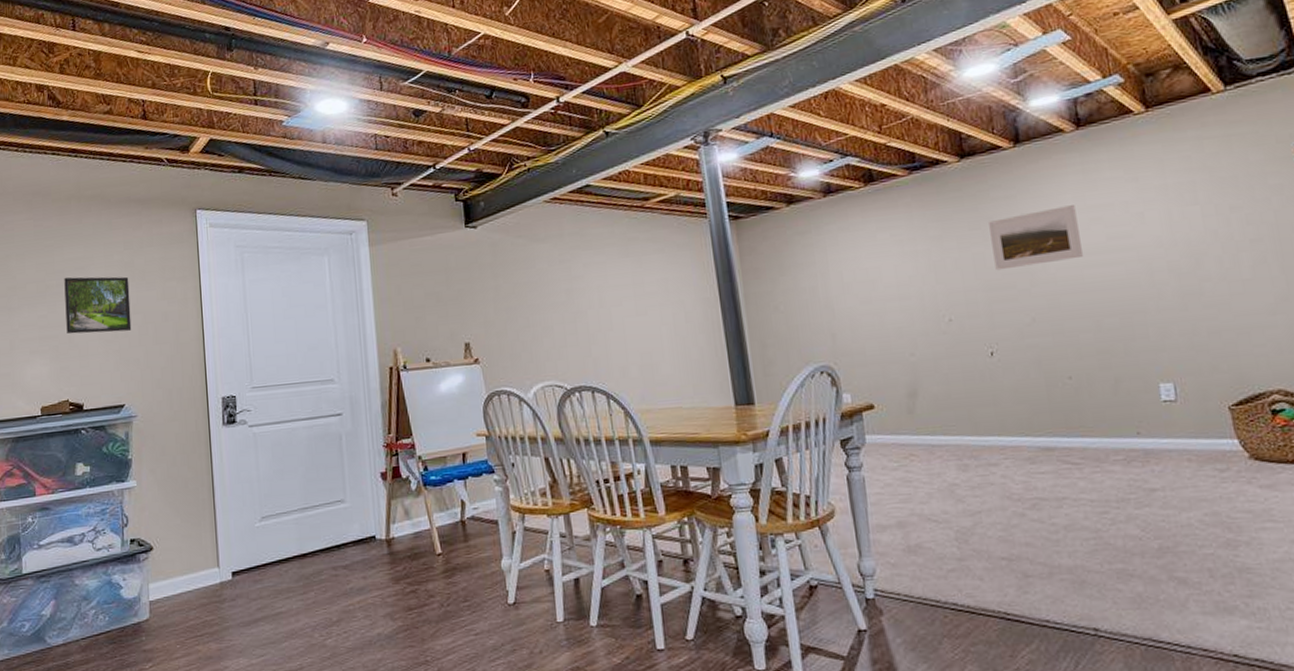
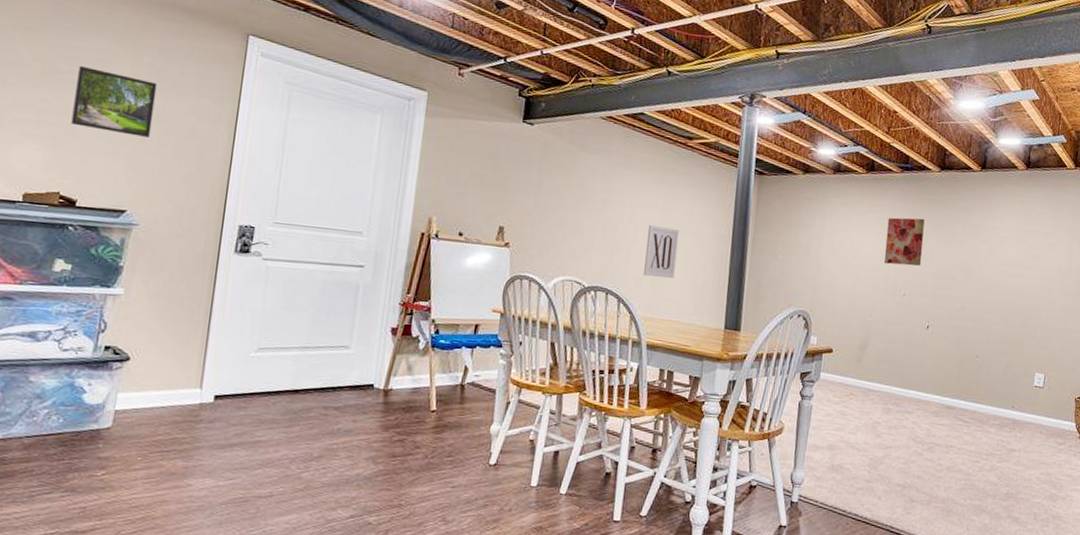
wall art: none [621,303,663,364] -> present [644,224,679,278]
wall art: none [906,222,964,287] -> present [883,217,925,266]
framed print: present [989,205,1083,271] -> none [946,224,1012,268]

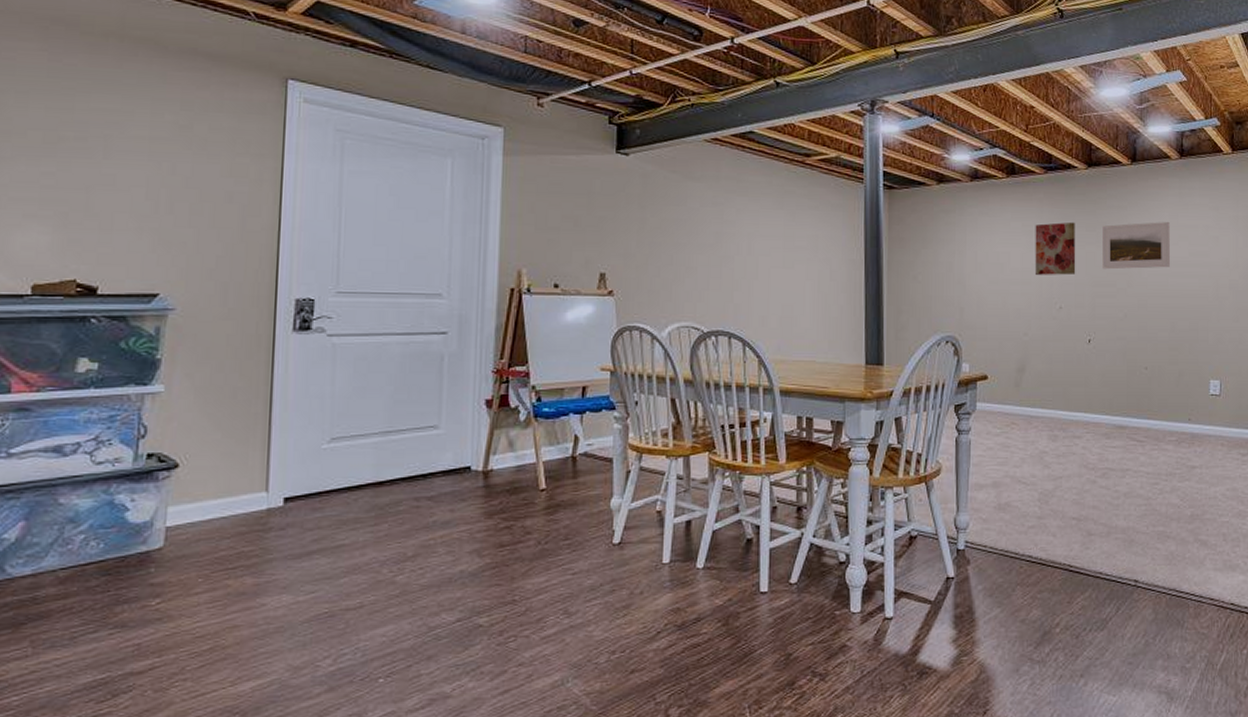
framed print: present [71,65,158,138] -> none [83,130,183,207]
wall art: present [644,224,679,278] -> none [769,255,805,314]
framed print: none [946,224,1012,268] -> present [1102,222,1170,270]

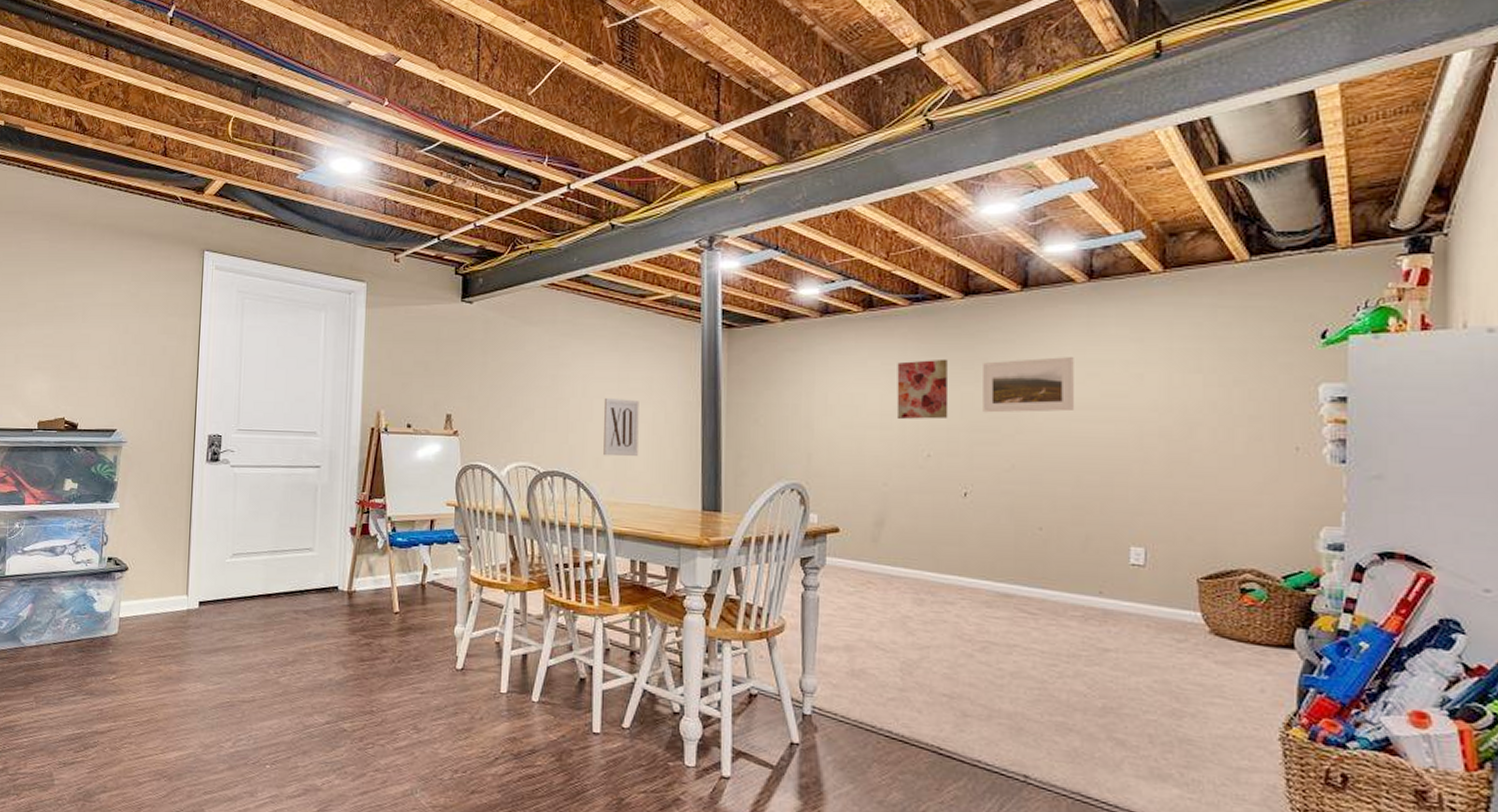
wall art: none [769,255,805,314] -> present [603,397,639,457]

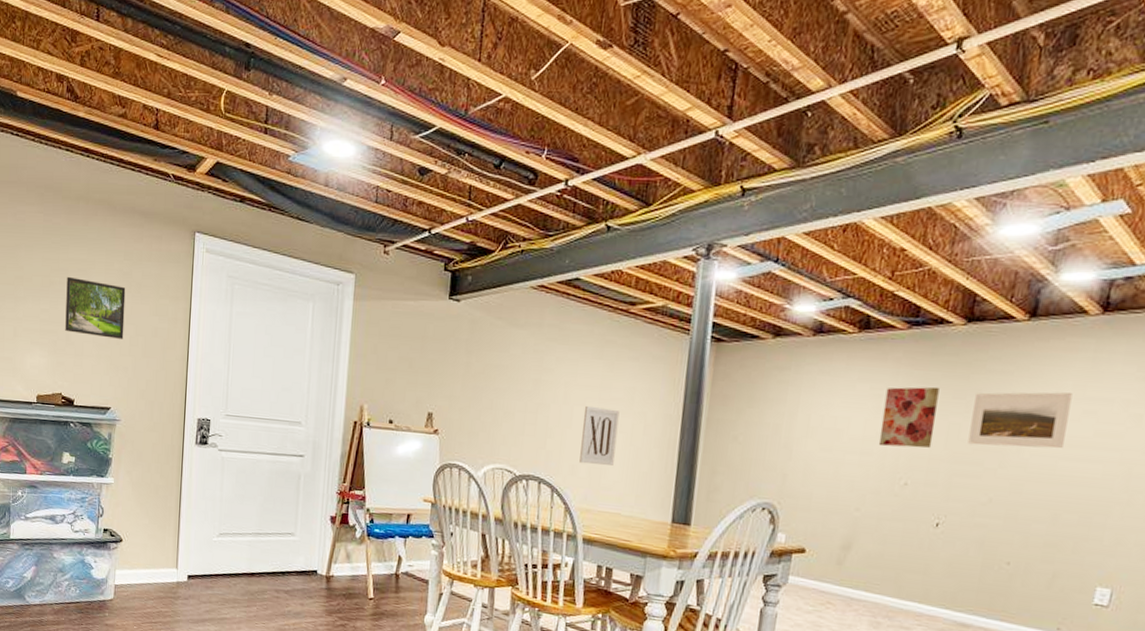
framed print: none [69,300,133,359] -> present [65,276,126,339]

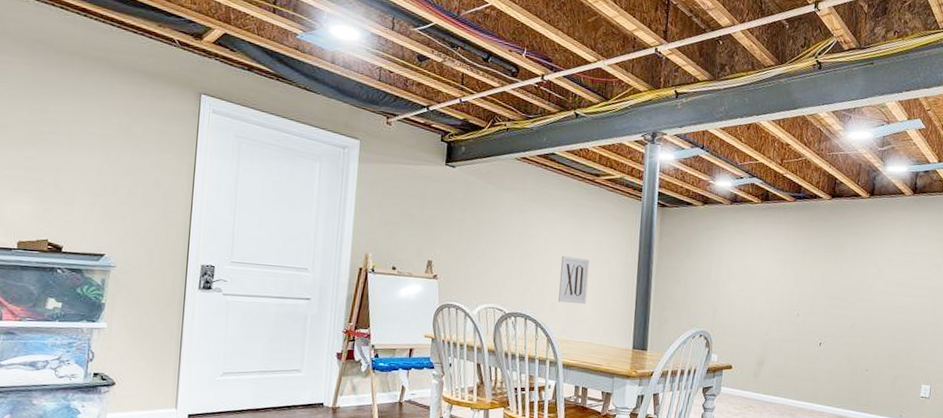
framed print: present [65,276,126,339] -> none [54,127,125,189]
wall art: present [878,386,940,448] -> none [778,243,817,288]
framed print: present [968,392,1073,449] -> none [837,248,899,288]

